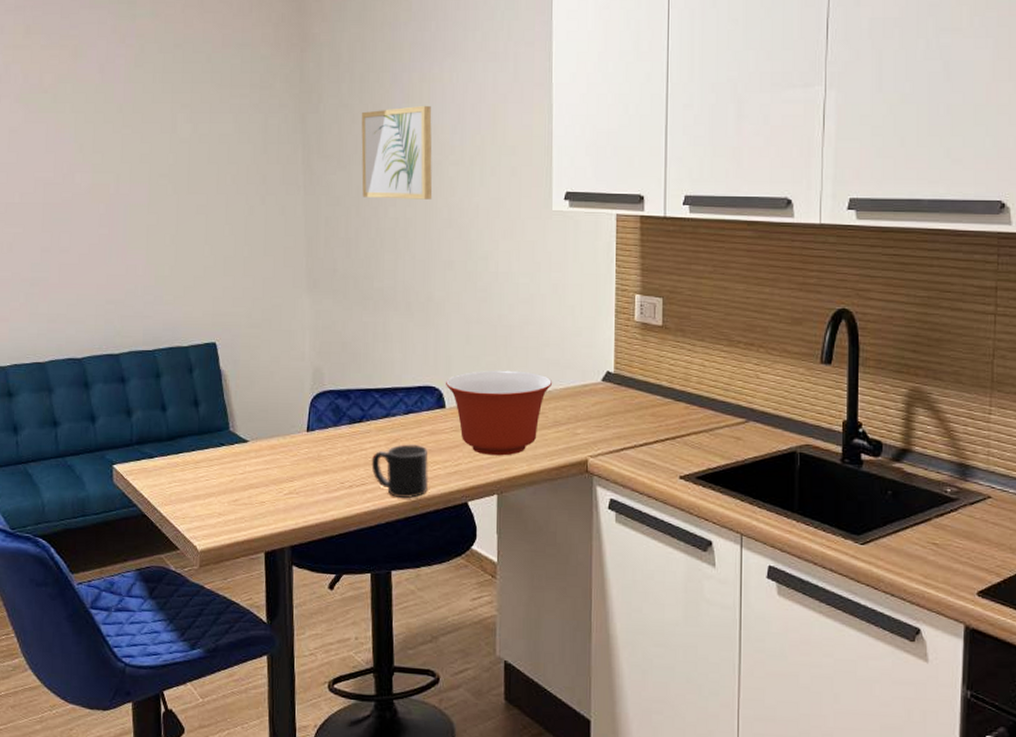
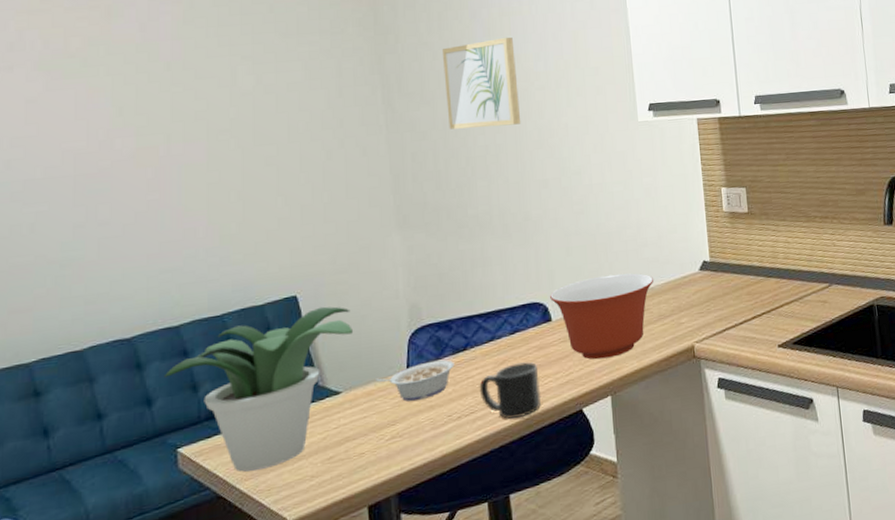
potted plant: none [105,357,262,498] -> present [163,306,353,472]
legume: none [279,427,350,462] -> present [376,360,455,402]

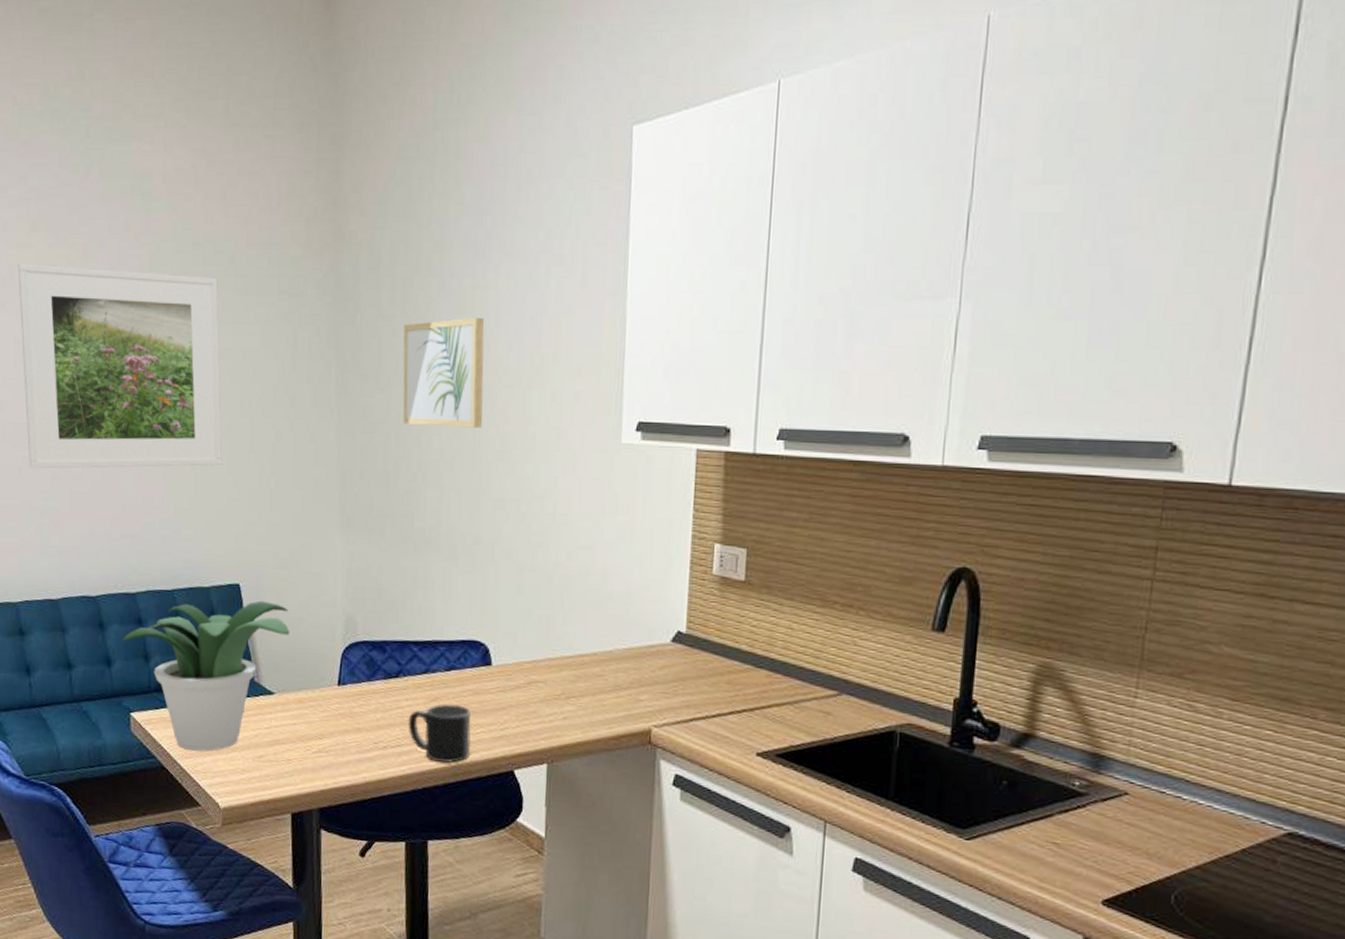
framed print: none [28,24,271,223] -> present [17,263,223,469]
legume: present [376,360,455,402] -> none [307,681,385,720]
mixing bowl: present [550,273,654,360] -> none [493,625,615,722]

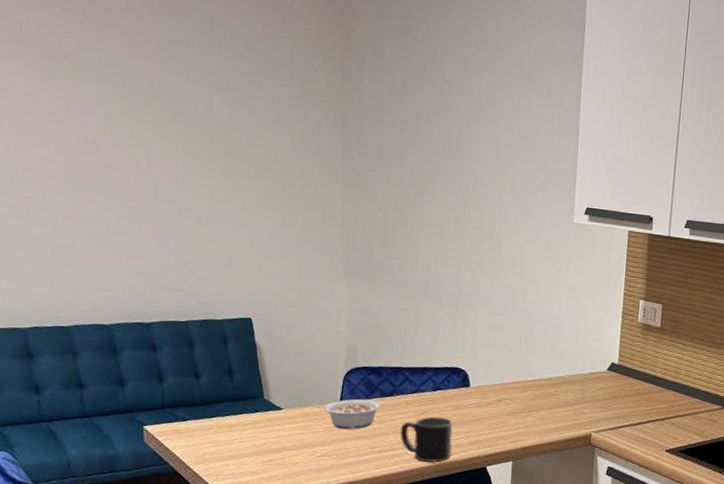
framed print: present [17,263,223,469] -> none [28,22,237,218]
potted plant: present [121,600,289,752] -> none [135,332,297,458]
legume: none [307,681,385,720] -> present [313,399,381,430]
wall art: present [403,317,485,428] -> none [400,116,469,203]

